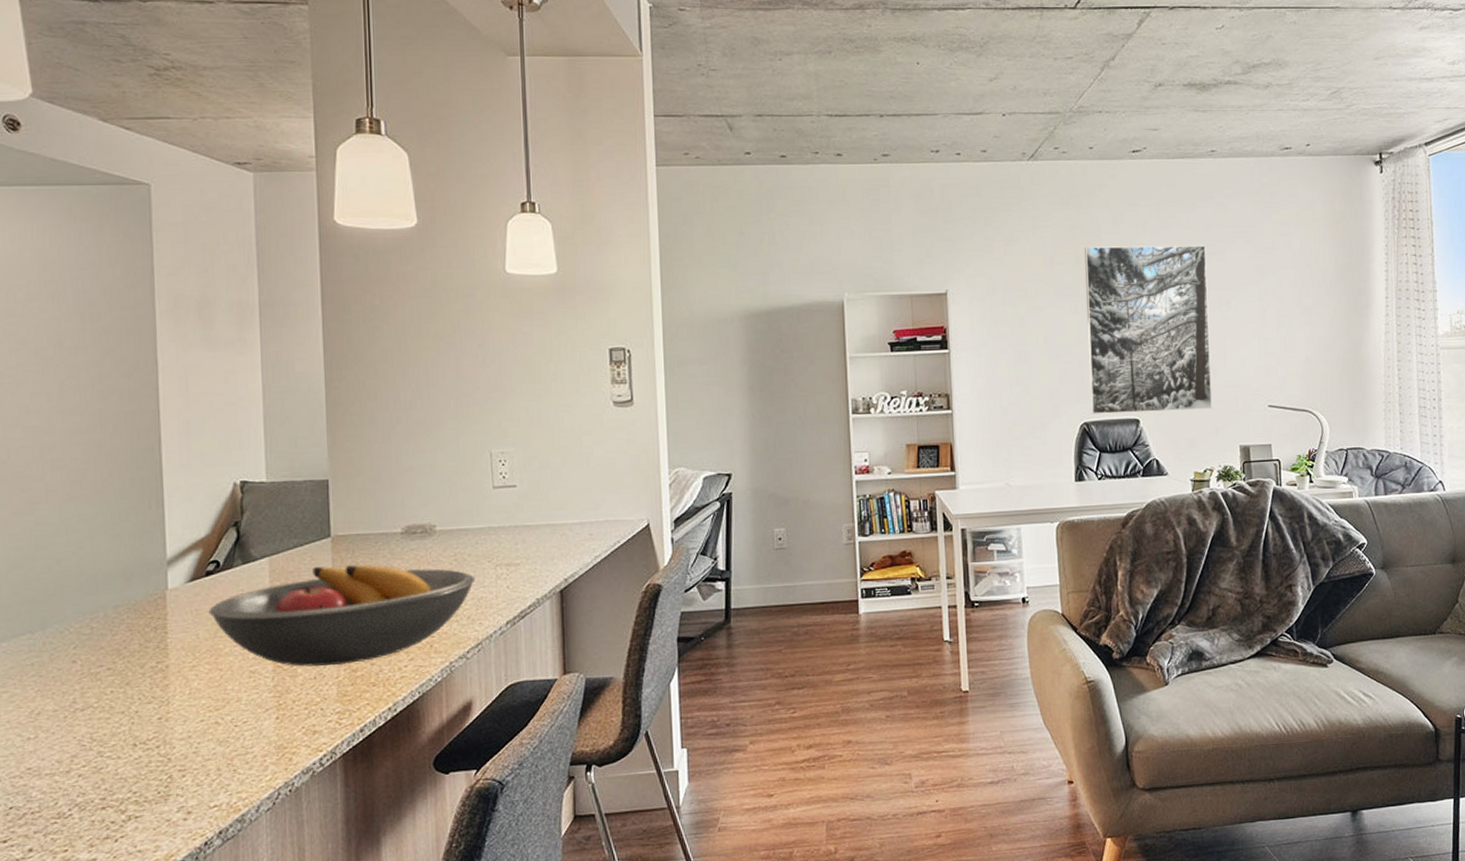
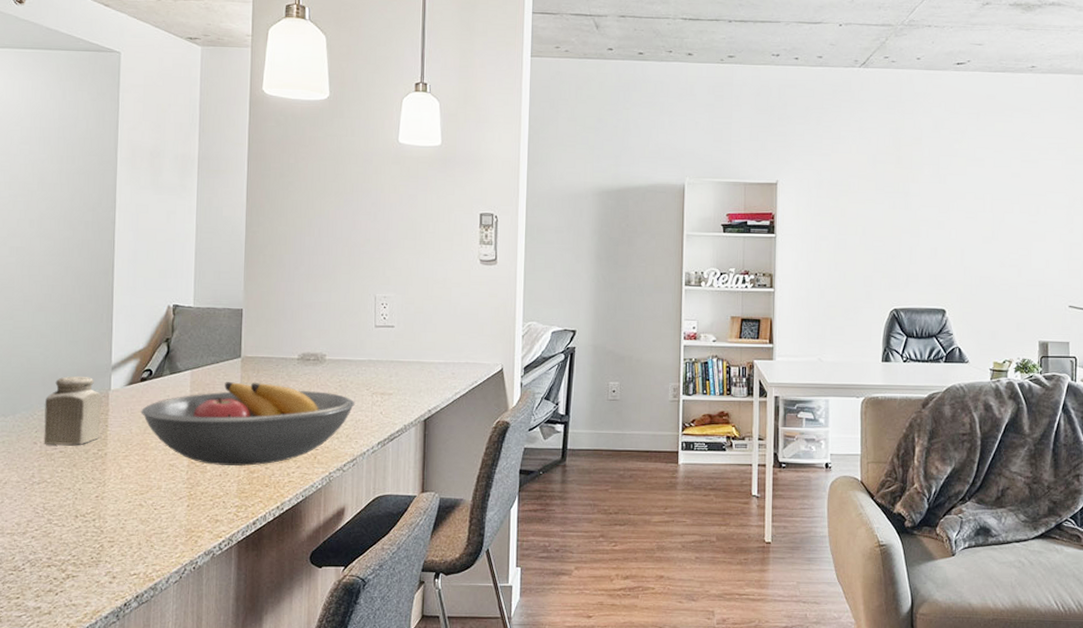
salt shaker: none [83,575,158,662] -> present [44,375,102,445]
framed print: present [1085,245,1213,414] -> none [901,149,1020,305]

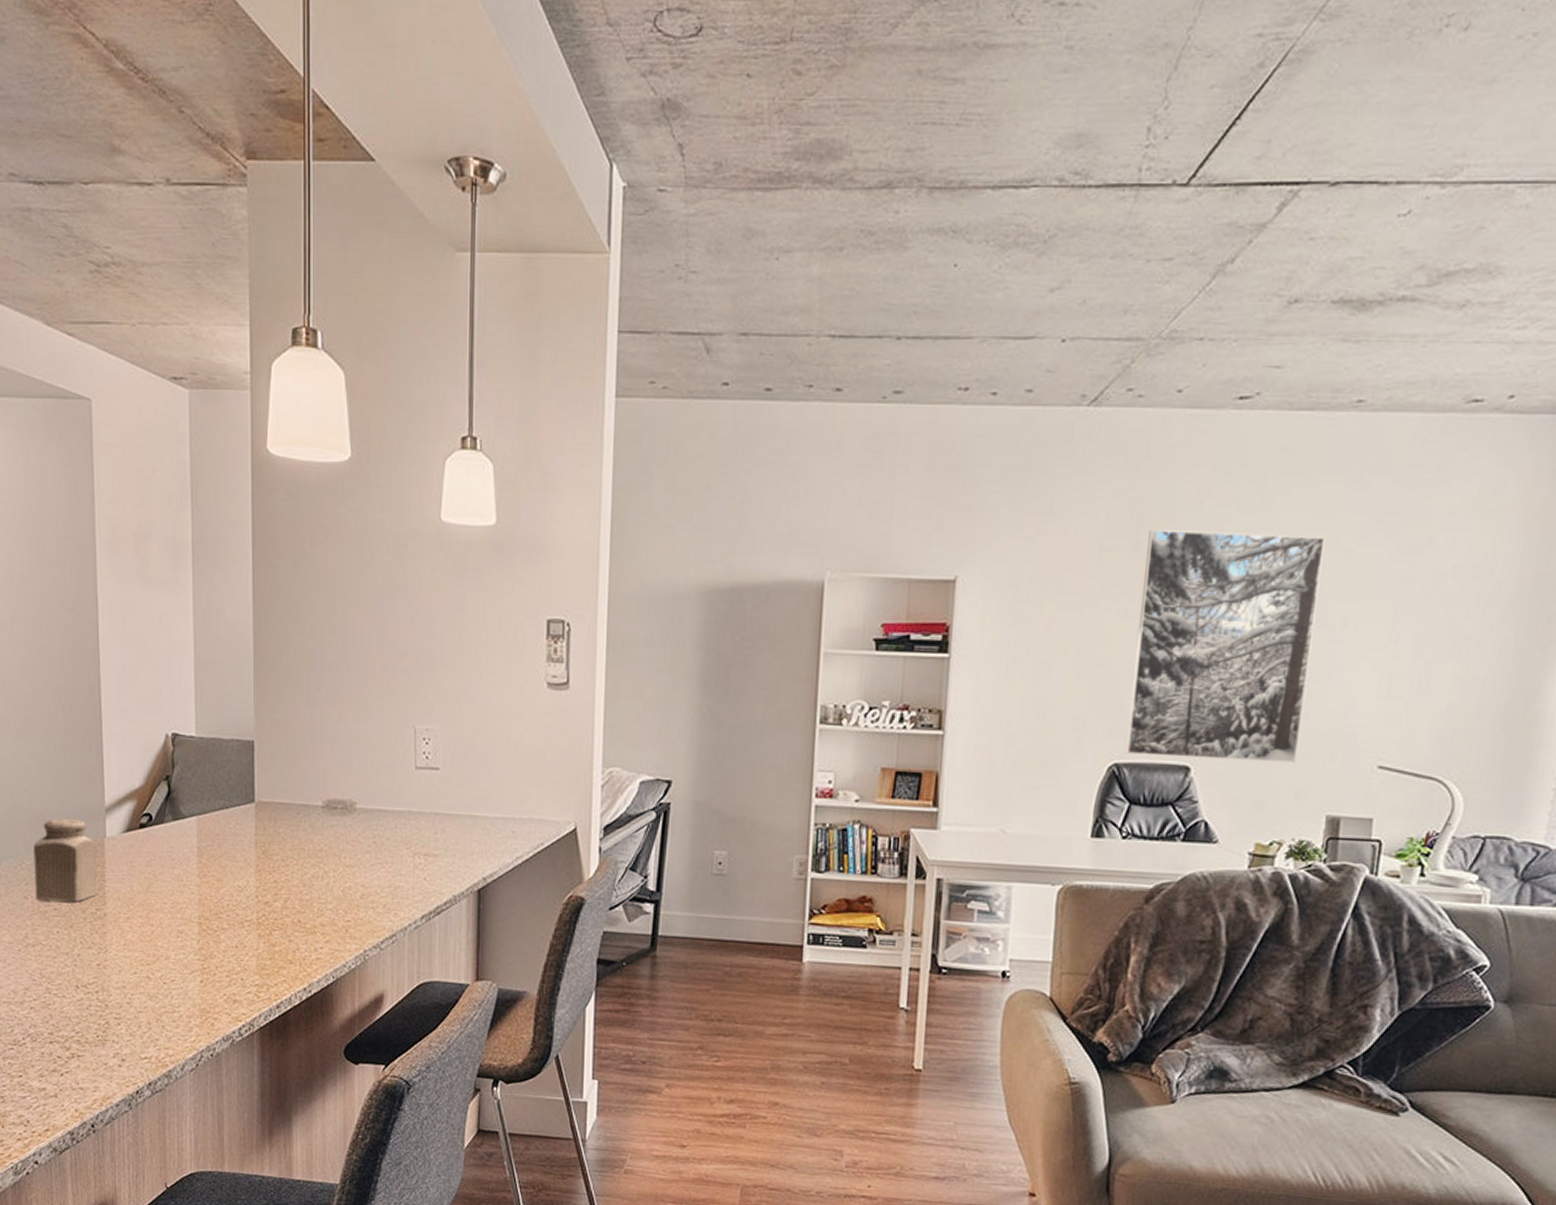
fruit bowl: present [141,382,355,466] -> none [142,832,393,937]
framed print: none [901,149,1020,305] -> present [1124,530,1325,763]

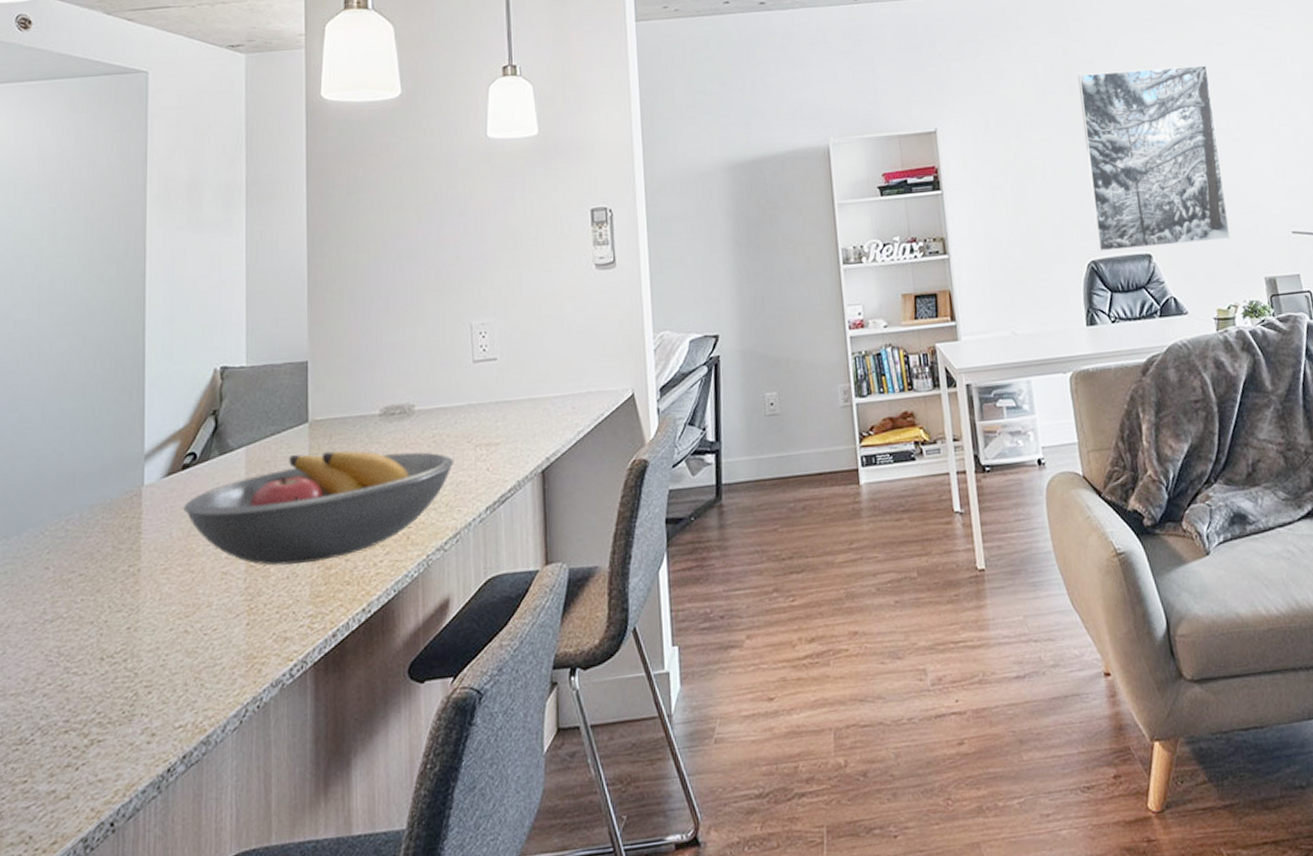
salt shaker: present [33,818,97,902] -> none [58,471,132,568]
fruit bowl: none [142,832,393,937] -> present [183,451,455,566]

